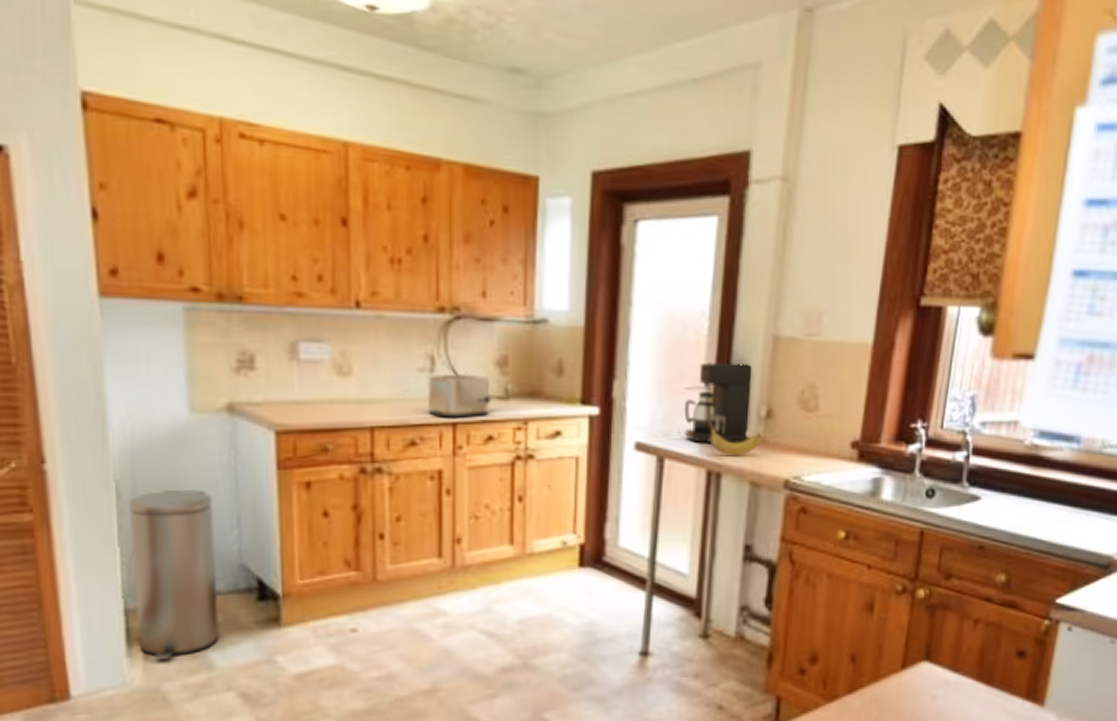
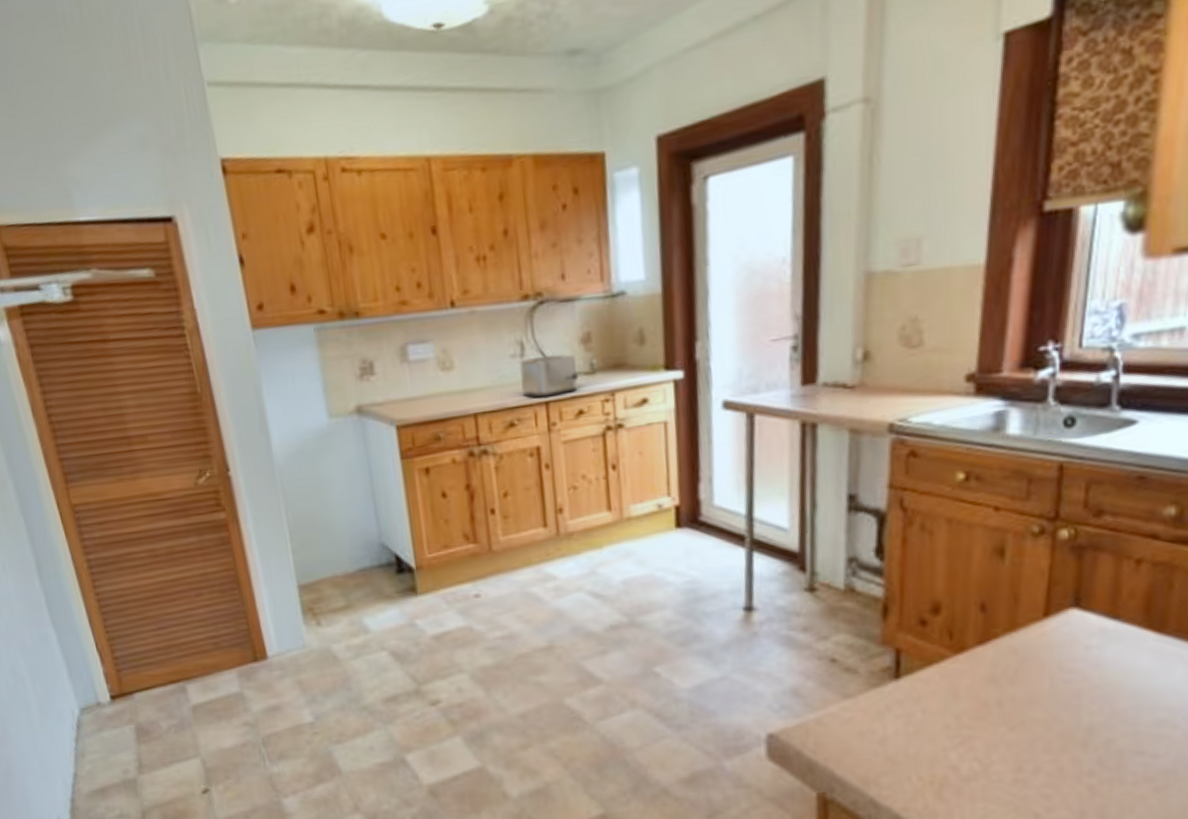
pedal bin: present [128,489,219,659] -> none [291,482,371,625]
coffee maker: present [684,362,751,444] -> none [771,307,844,395]
fruit: present [709,420,762,456] -> none [799,369,860,405]

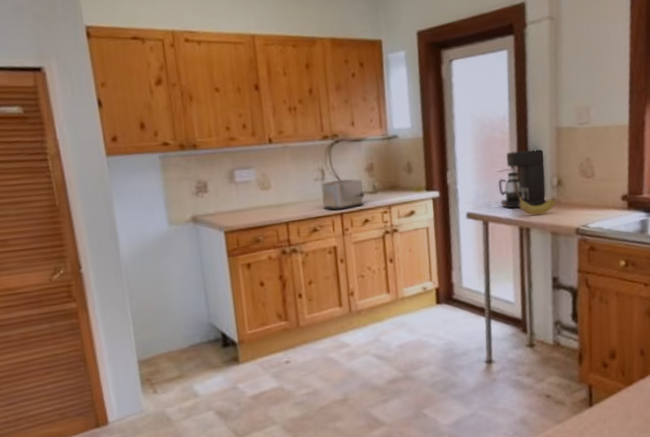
coffee maker: none [771,307,844,395] -> present [498,150,546,209]
fruit: none [799,369,860,405] -> present [517,191,556,216]

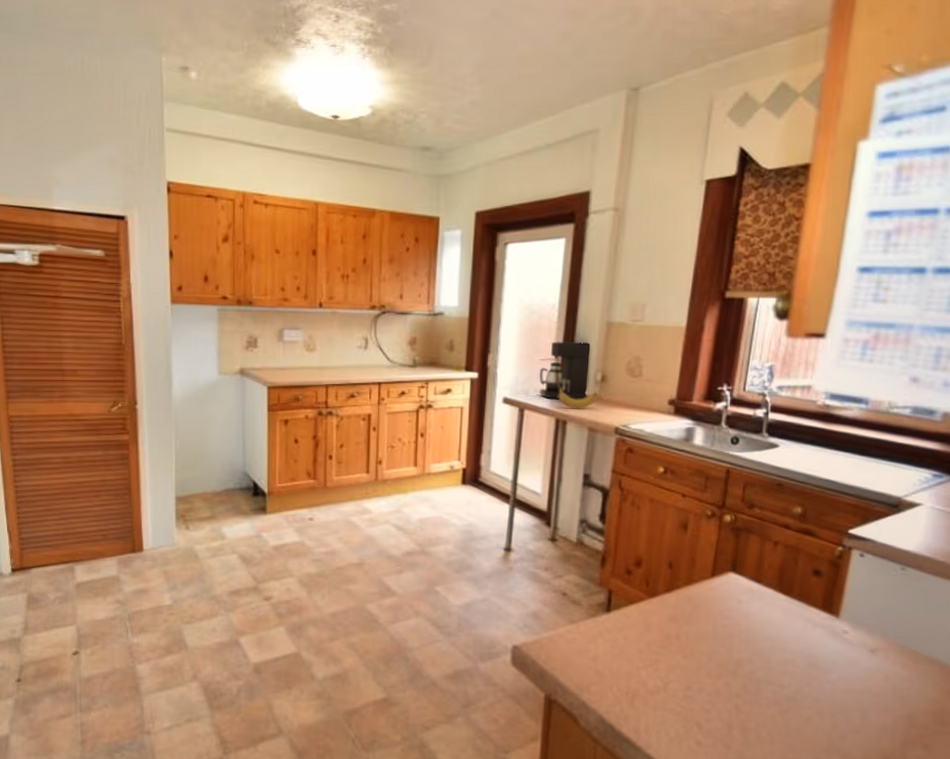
toaster: present [320,178,365,211] -> none [362,349,405,380]

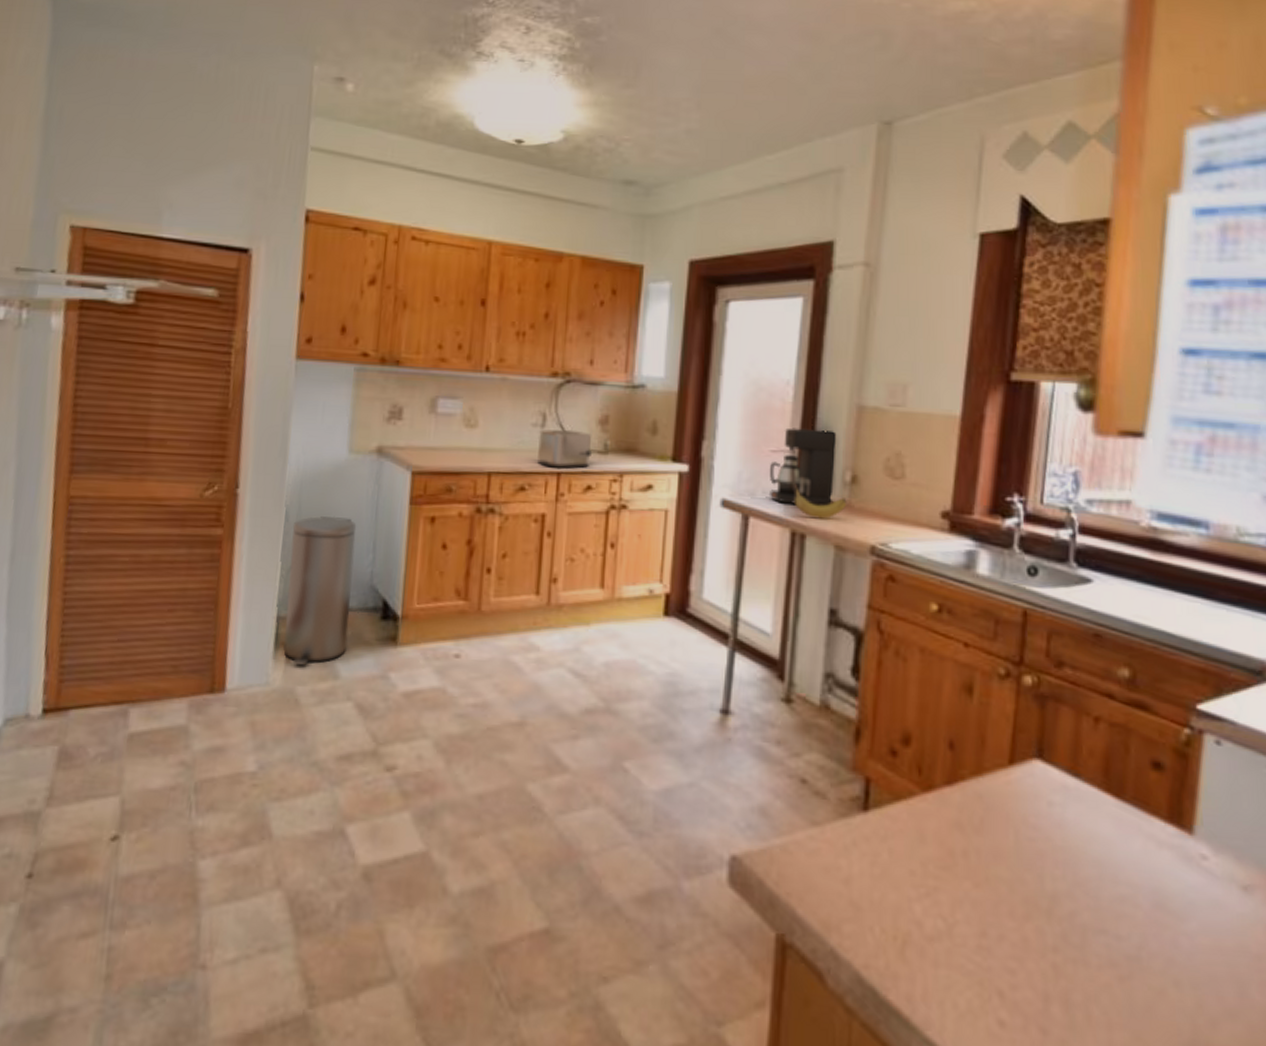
pedal bin: none [181,422,230,530] -> present [283,516,357,665]
toaster: none [362,349,405,380] -> present [537,429,593,470]

